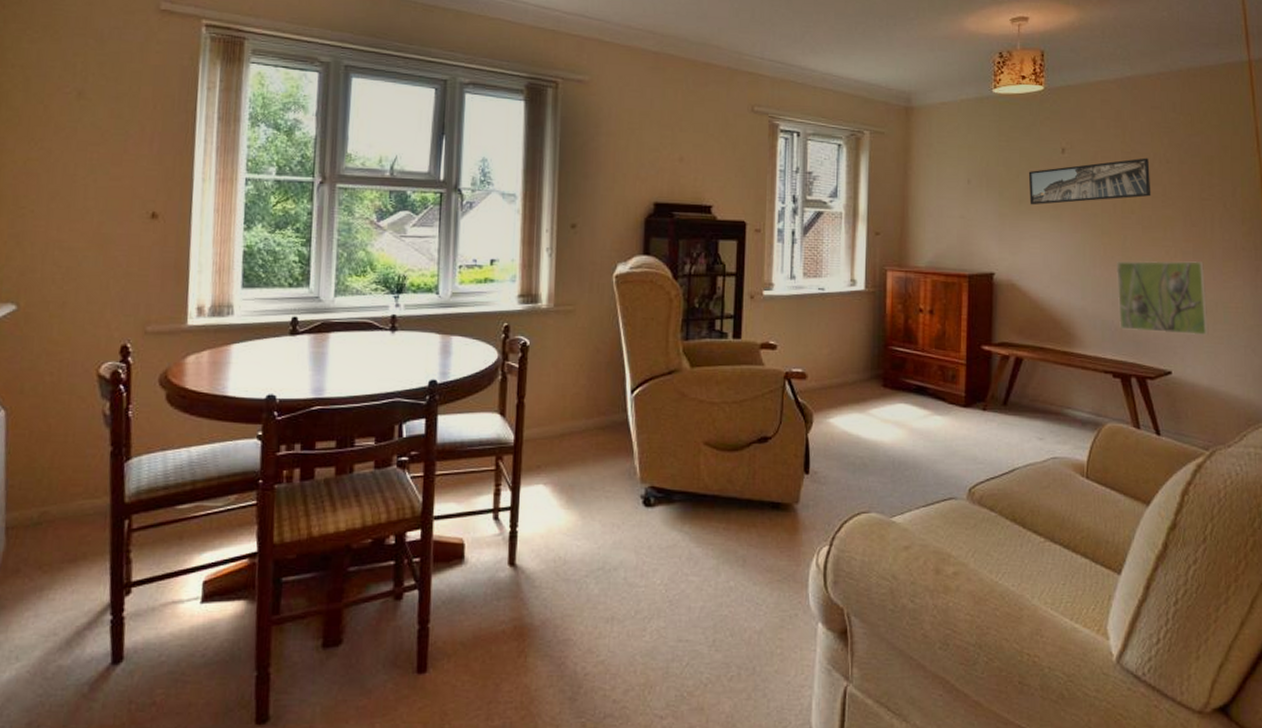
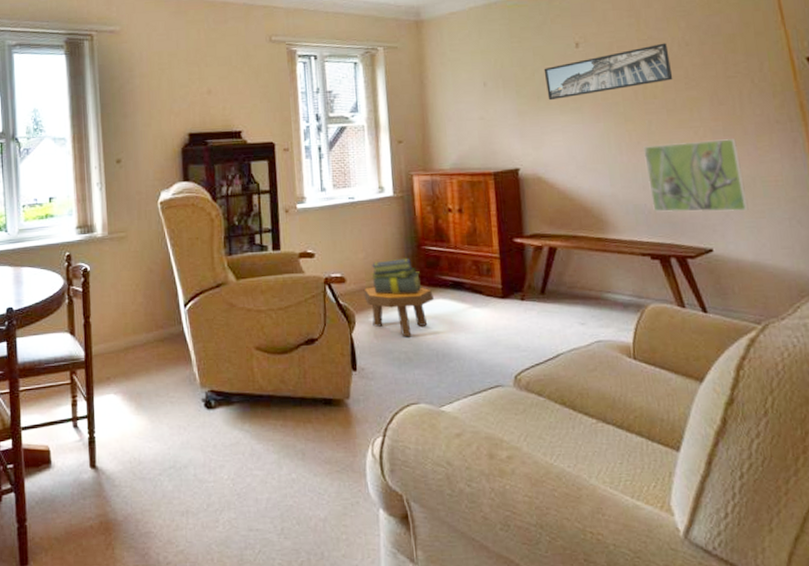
footstool: none [824,385,896,440] -> present [364,286,434,336]
stack of books: none [833,357,885,395] -> present [370,257,422,295]

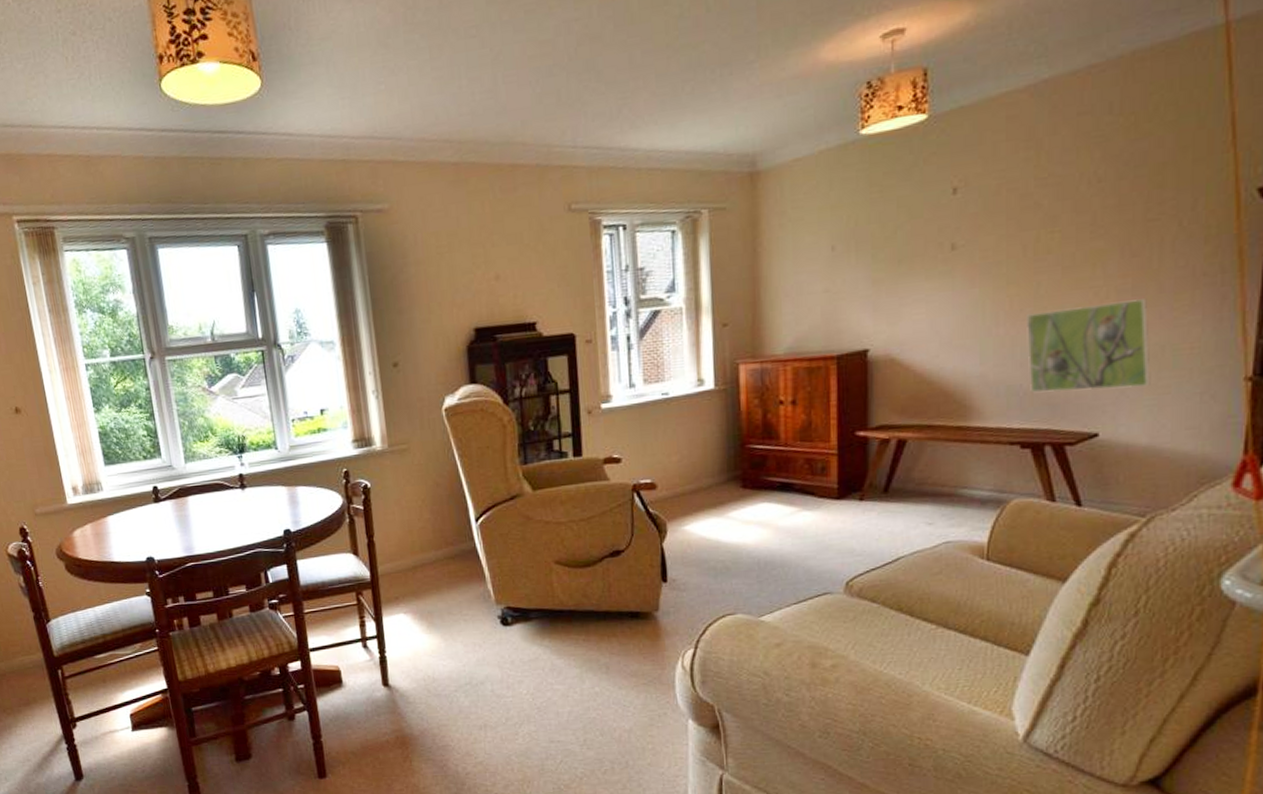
footstool: present [364,286,434,336] -> none [677,490,757,544]
stack of books: present [370,257,422,295] -> none [685,458,745,500]
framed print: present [544,43,673,101] -> none [909,180,1076,264]

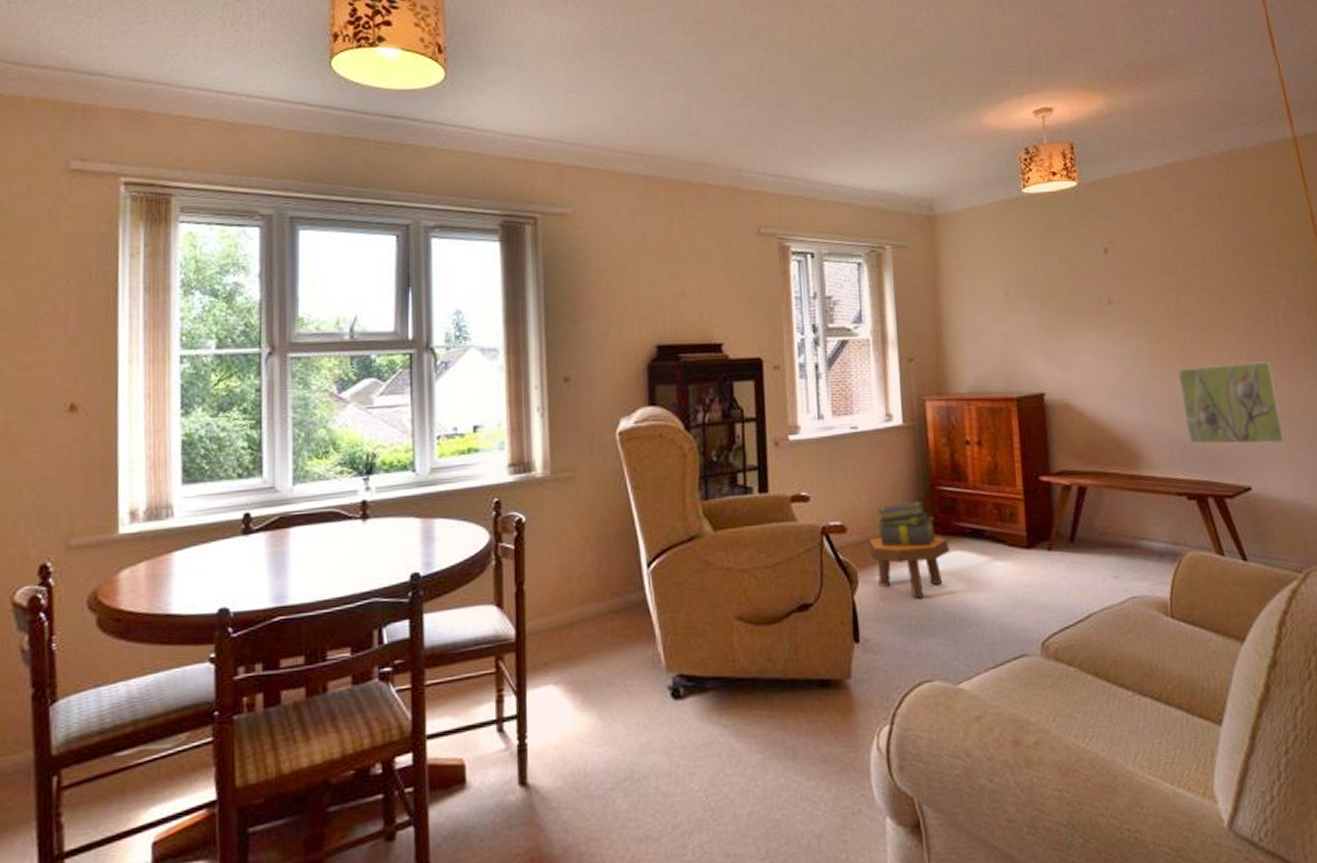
footstool: none [677,490,757,544] -> present [868,536,950,598]
stack of books: none [685,458,745,500] -> present [875,500,936,546]

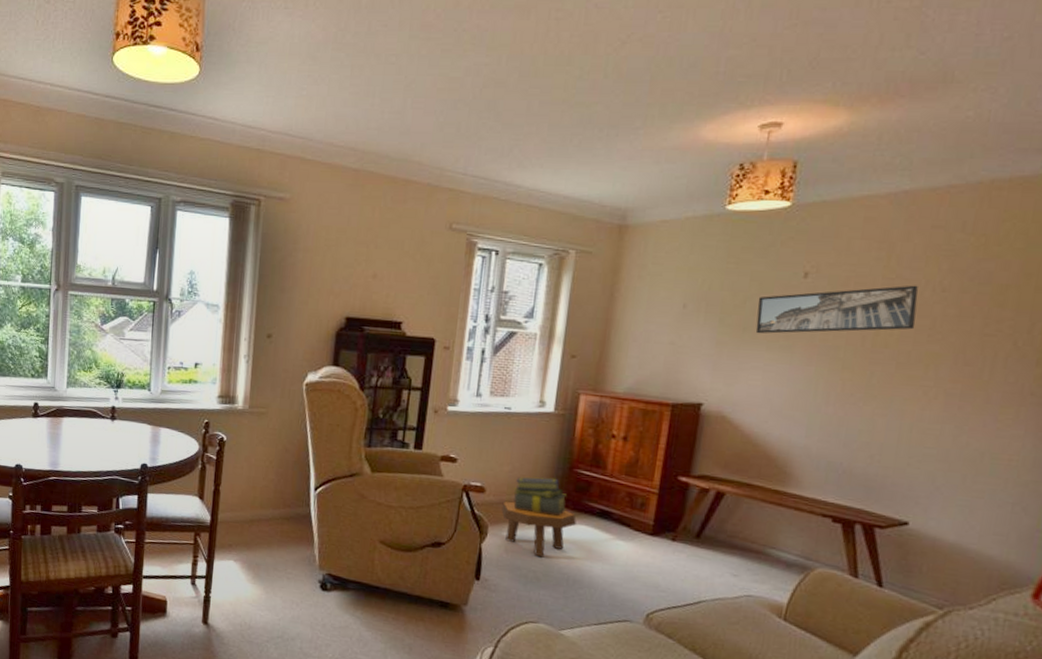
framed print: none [1070,251,1207,314] -> present [755,285,918,334]
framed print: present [1177,361,1287,445] -> none [849,398,974,487]

